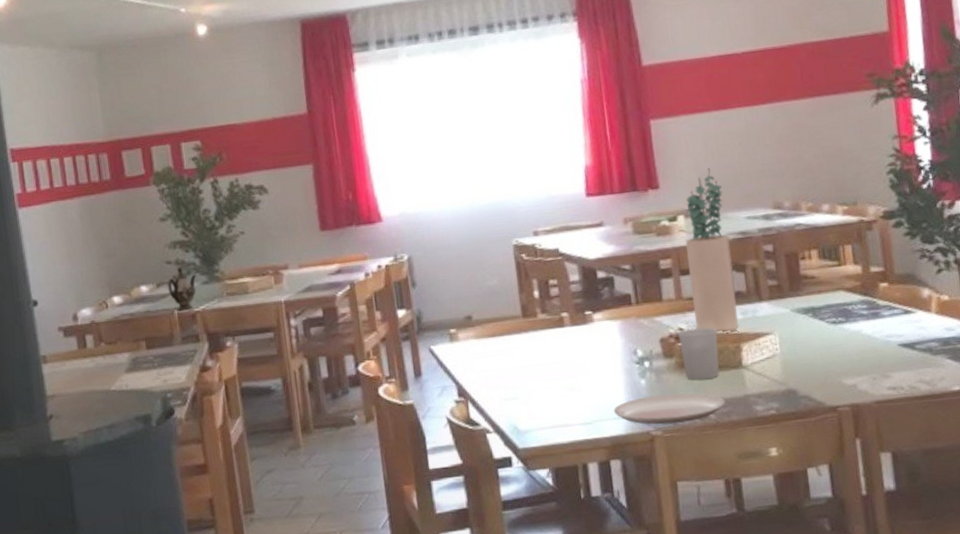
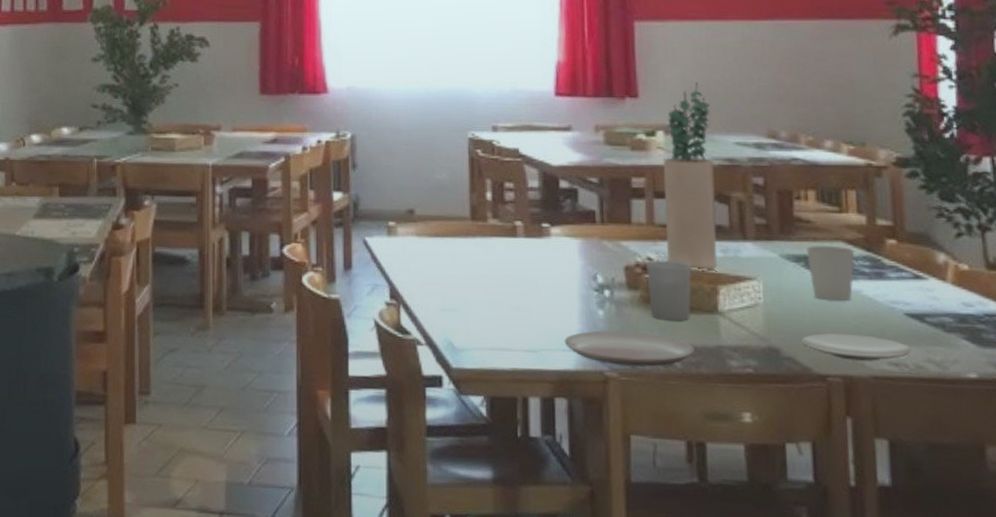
teapot: present [167,265,197,310] -> none [90,111,123,158]
dixie cup: none [813,294,854,343] -> present [806,246,855,301]
plate: none [814,367,906,391] -> present [801,333,912,361]

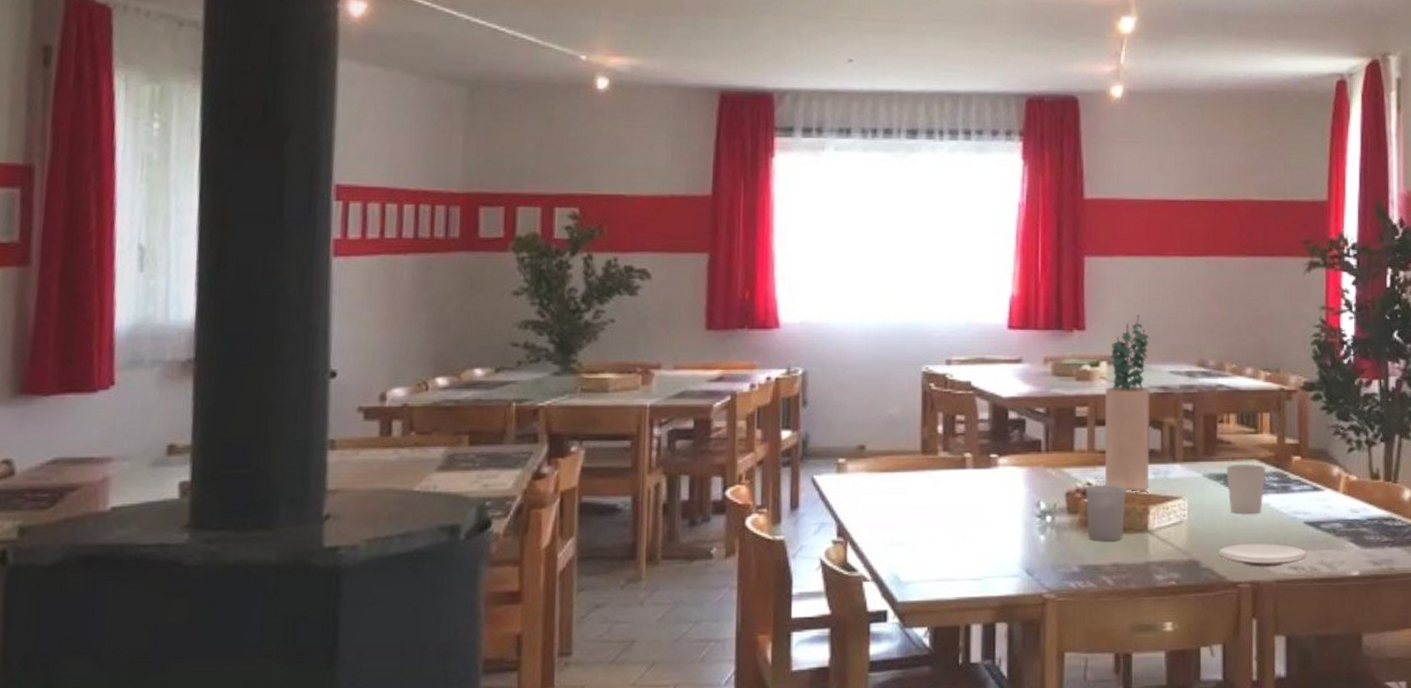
plate: present [564,330,695,367] -> none [1007,554,1125,587]

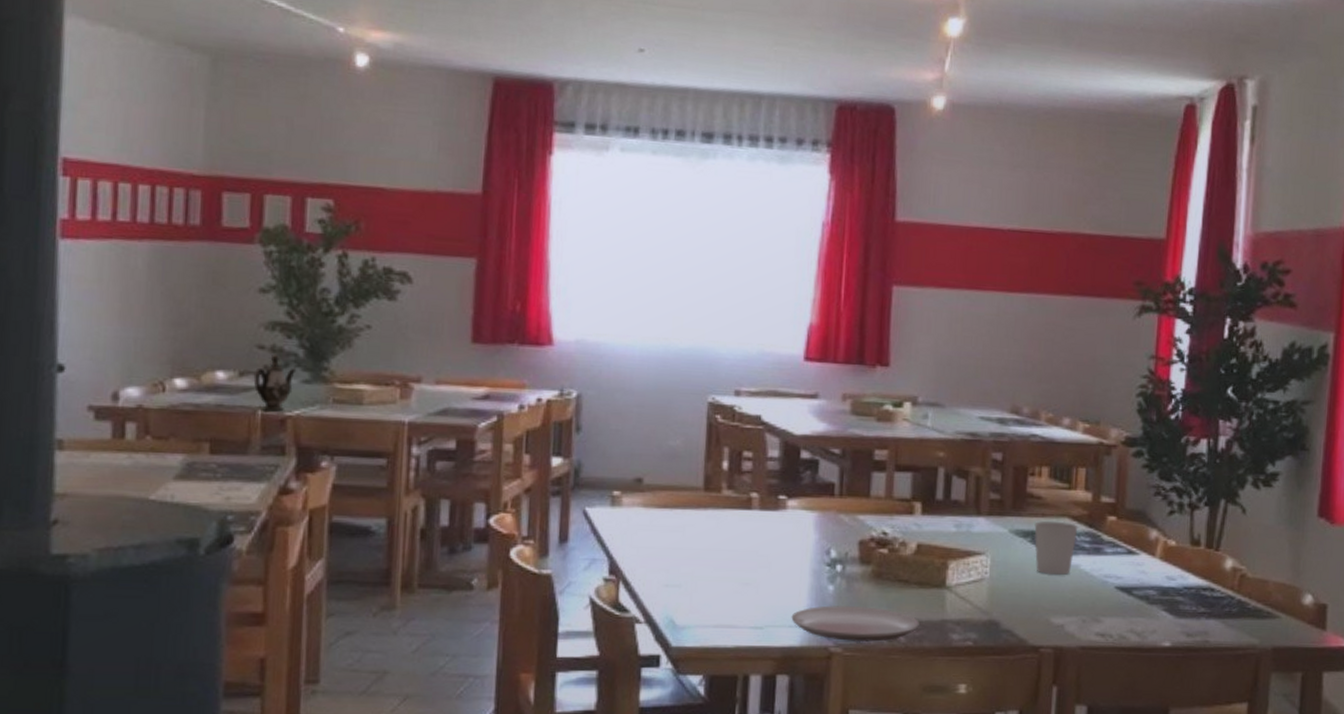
teapot: none [508,350,548,402] -> present [253,353,297,411]
plate: none [1007,554,1125,587] -> present [791,605,919,642]
candle holder: present [1086,484,1126,542] -> none [879,534,924,596]
vase: present [1104,315,1151,494] -> none [902,353,959,547]
plate: present [1218,543,1308,567] -> none [1020,606,1117,632]

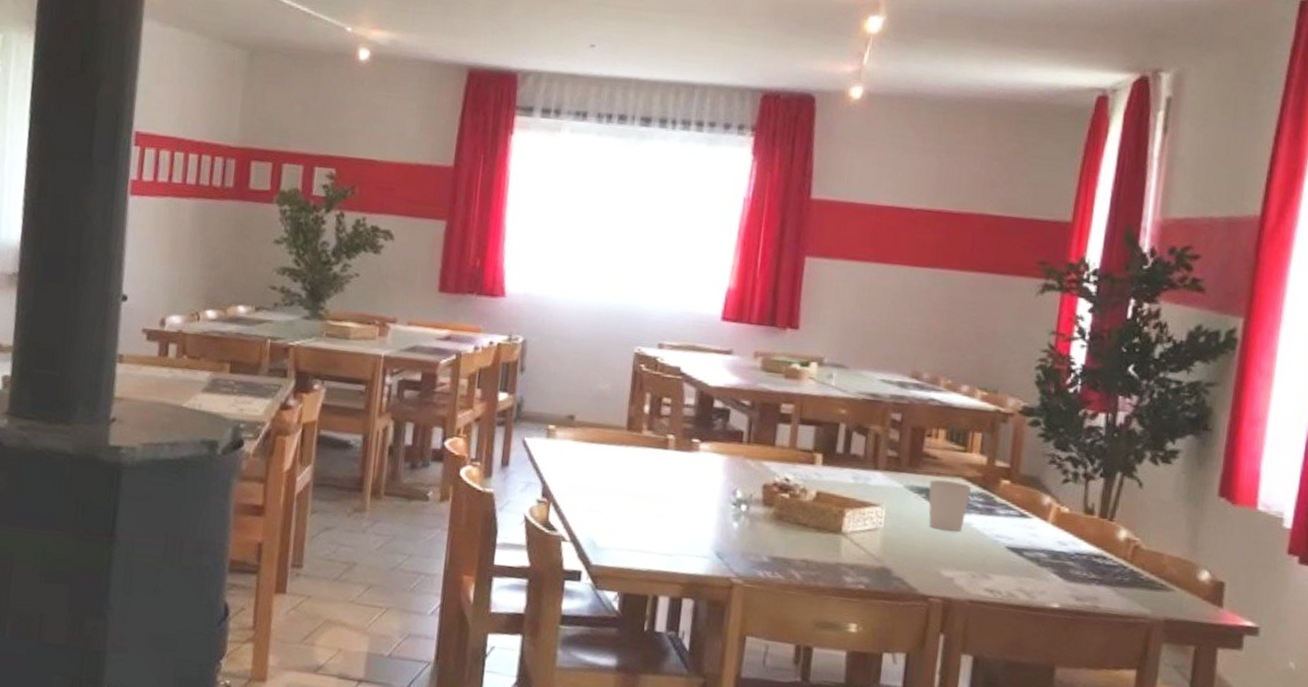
teapot: present [253,353,297,411] -> none [266,294,300,341]
plate: present [791,605,919,642] -> none [698,540,815,577]

